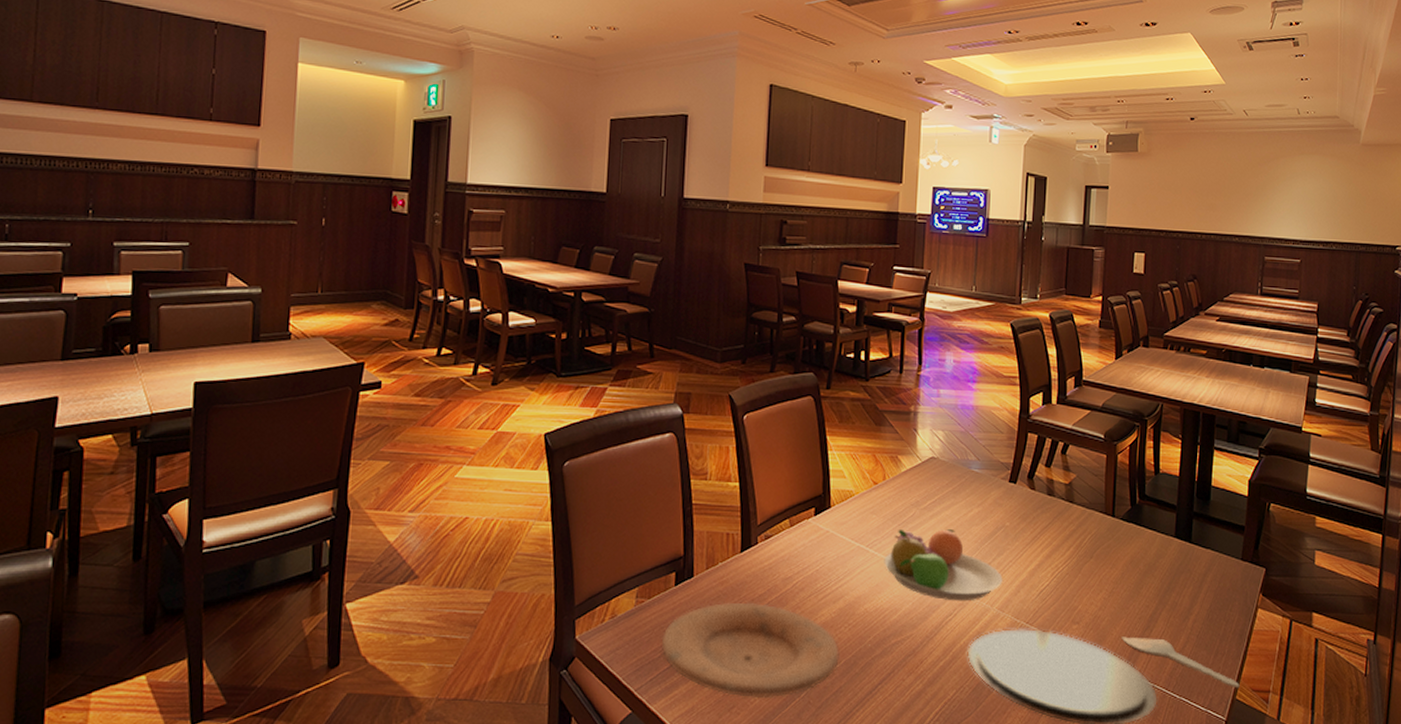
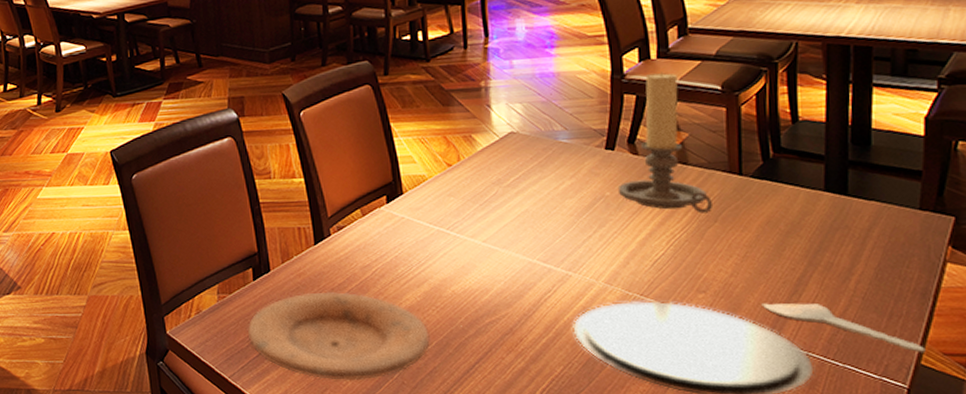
fruit bowl: present [884,529,1003,601] -> none [467,205,608,278]
candle holder: none [1016,416,1090,549] -> present [617,72,712,213]

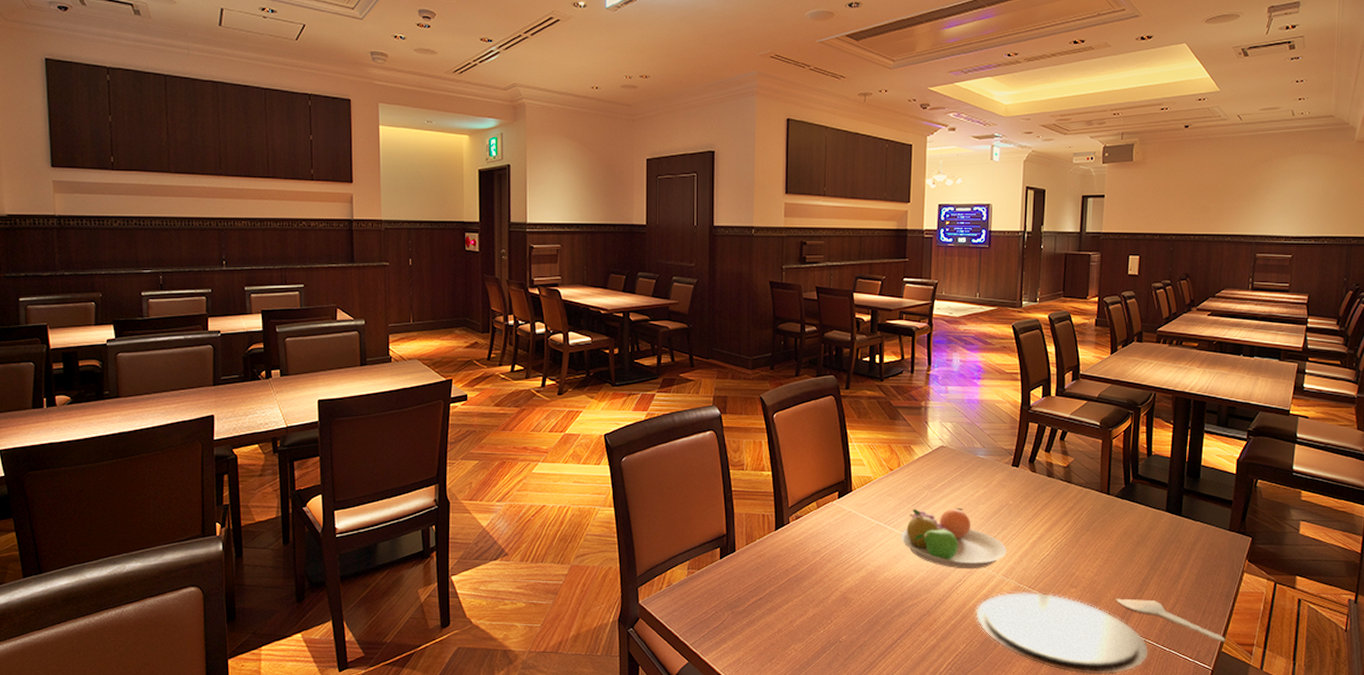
plate: present [247,291,430,381] -> none [710,572,863,651]
fruit bowl: none [467,205,608,278] -> present [900,508,1007,569]
candle holder: present [617,72,712,213] -> none [1018,407,1086,523]

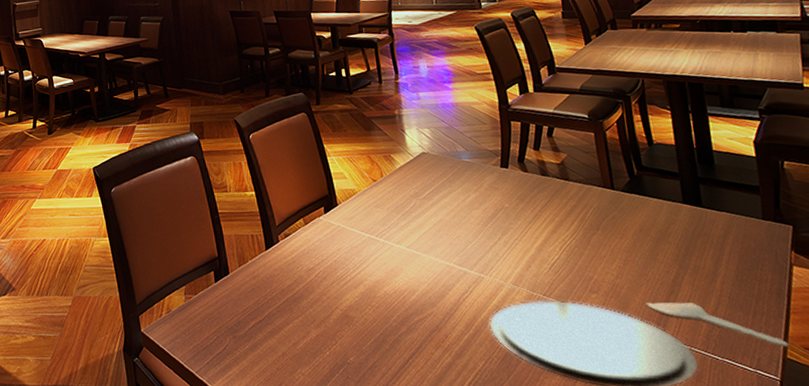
fruit bowl: present [900,508,1007,569] -> none [394,215,512,280]

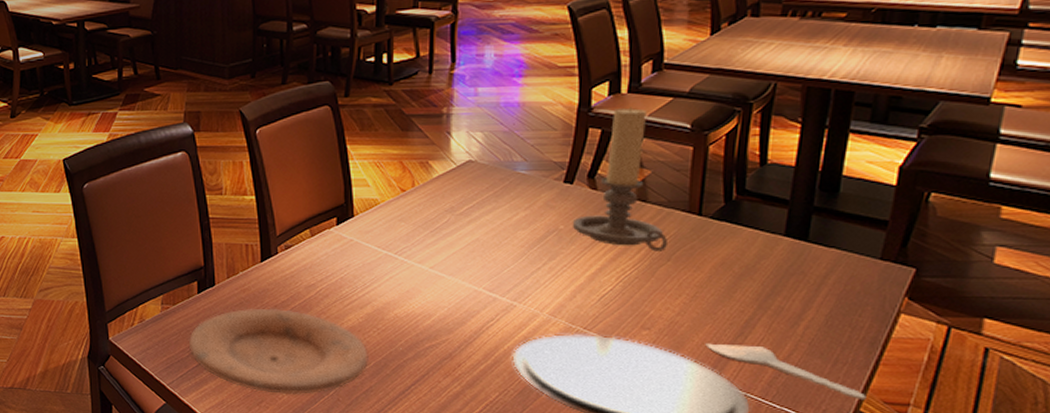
plate: none [210,292,369,376] -> present [188,308,368,395]
candle holder: none [514,103,594,223] -> present [572,107,667,252]

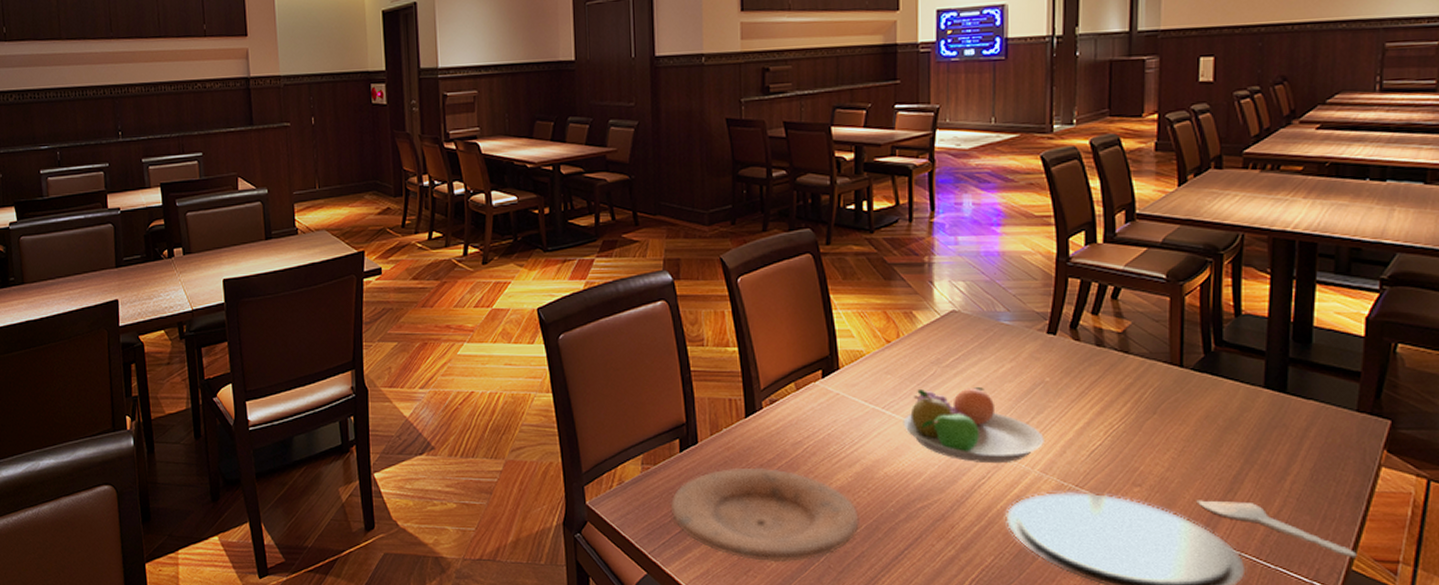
fruit bowl: none [415,235,555,307] -> present [903,387,1044,464]
candle holder: present [572,107,667,252] -> none [1057,257,1152,404]

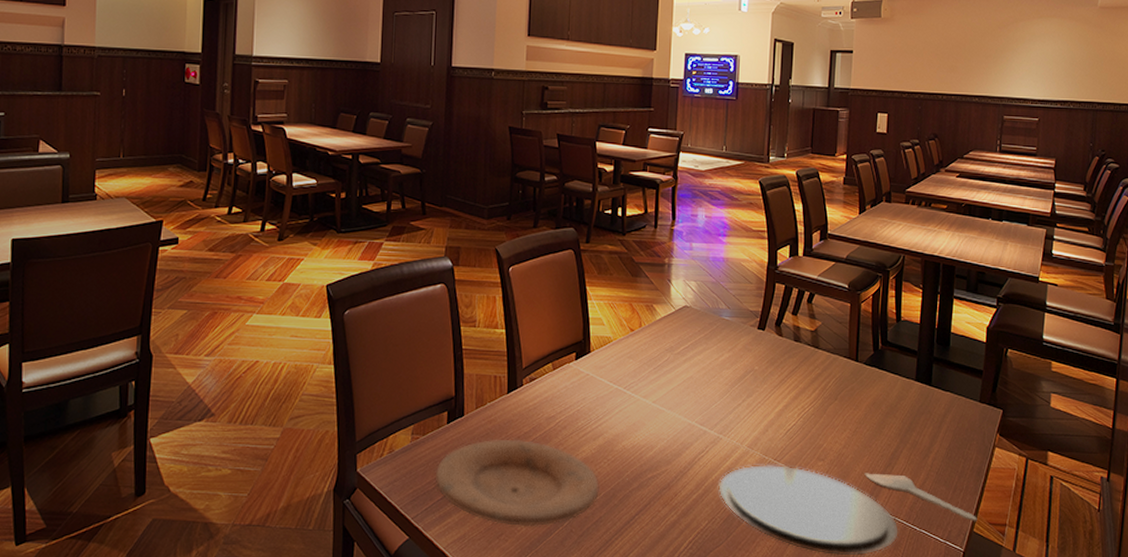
fruit bowl: present [903,387,1044,464] -> none [640,373,752,439]

